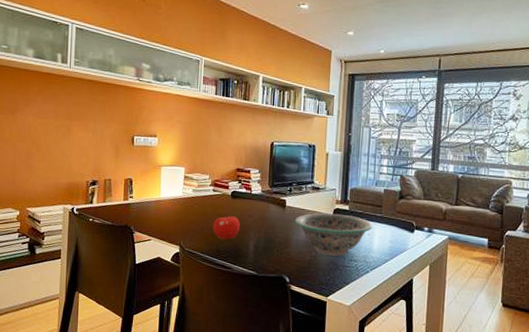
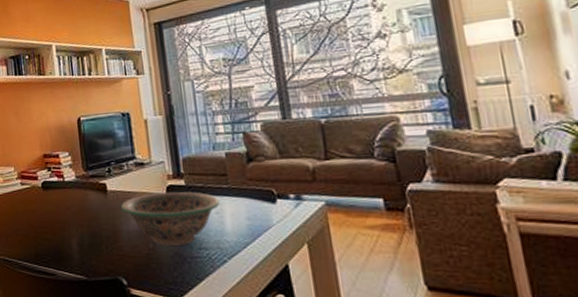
fruit: present [213,213,241,240] -> none [26,209,59,241]

